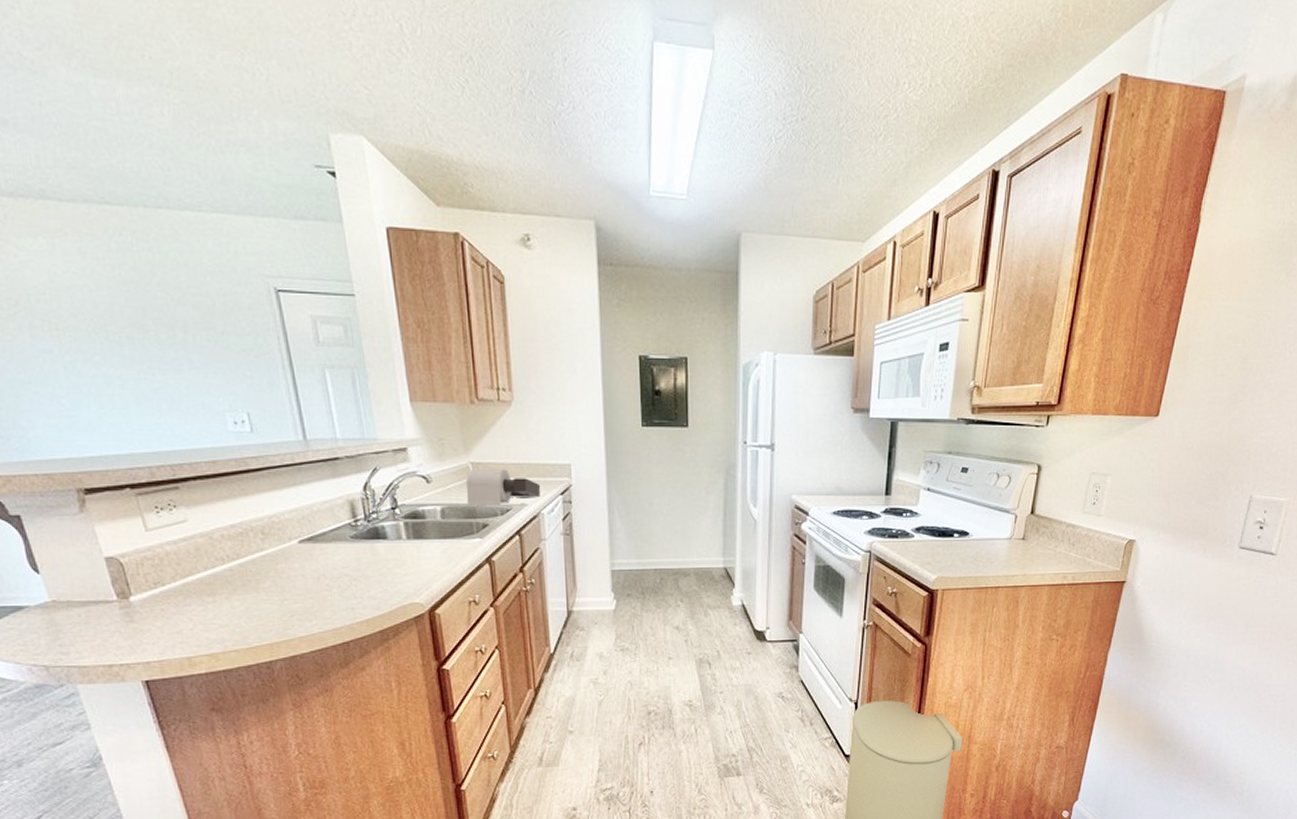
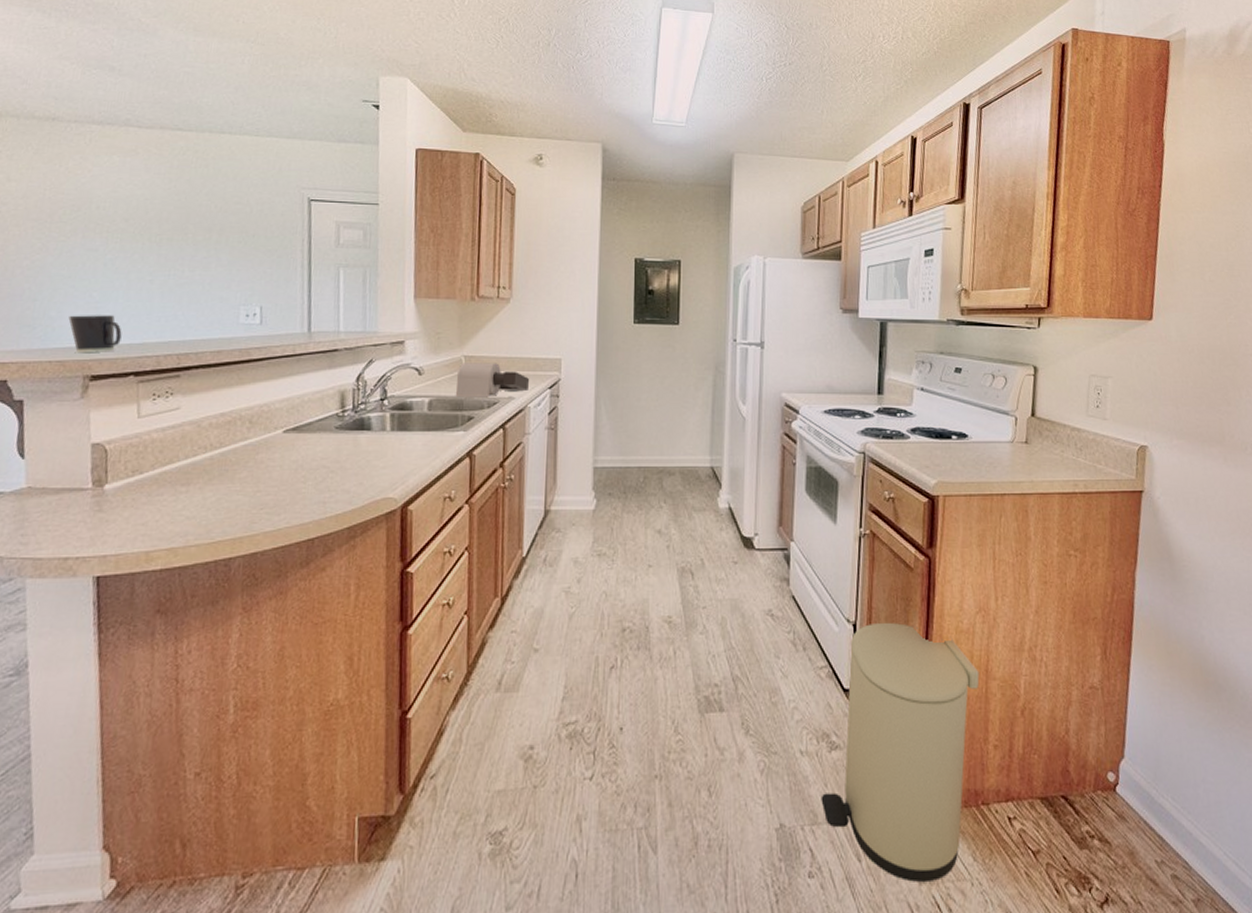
mug: none [42,424,106,466] -> present [68,315,122,354]

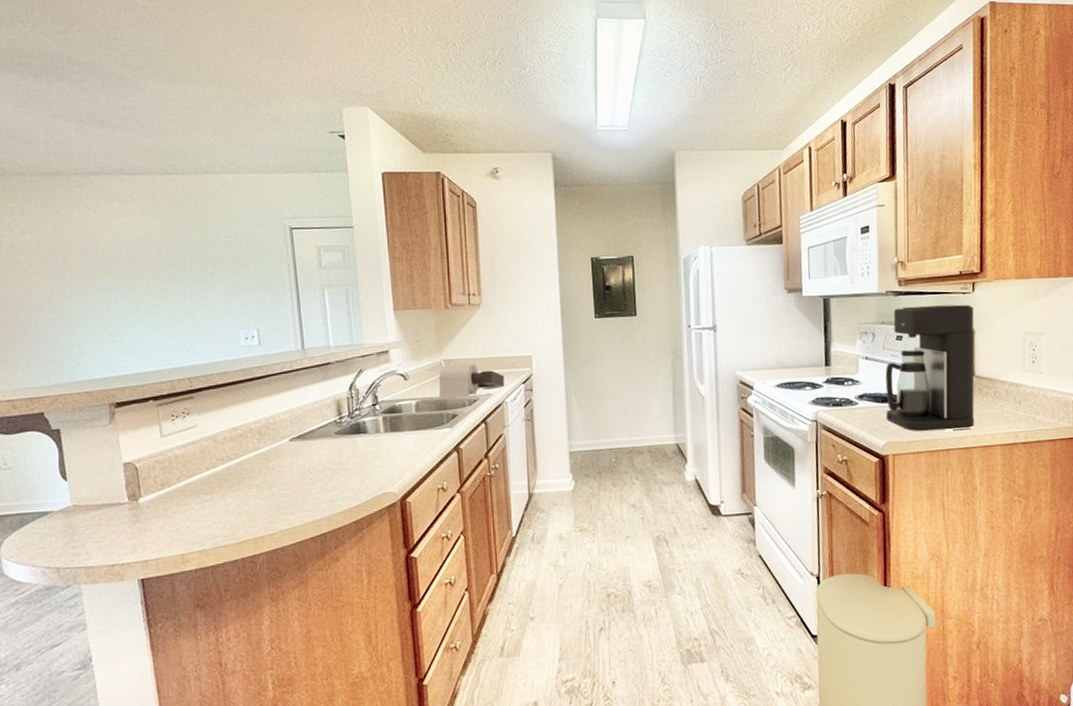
mug: present [68,315,122,354] -> none [90,347,138,384]
coffee maker: none [939,337,1039,473] -> present [885,304,975,432]

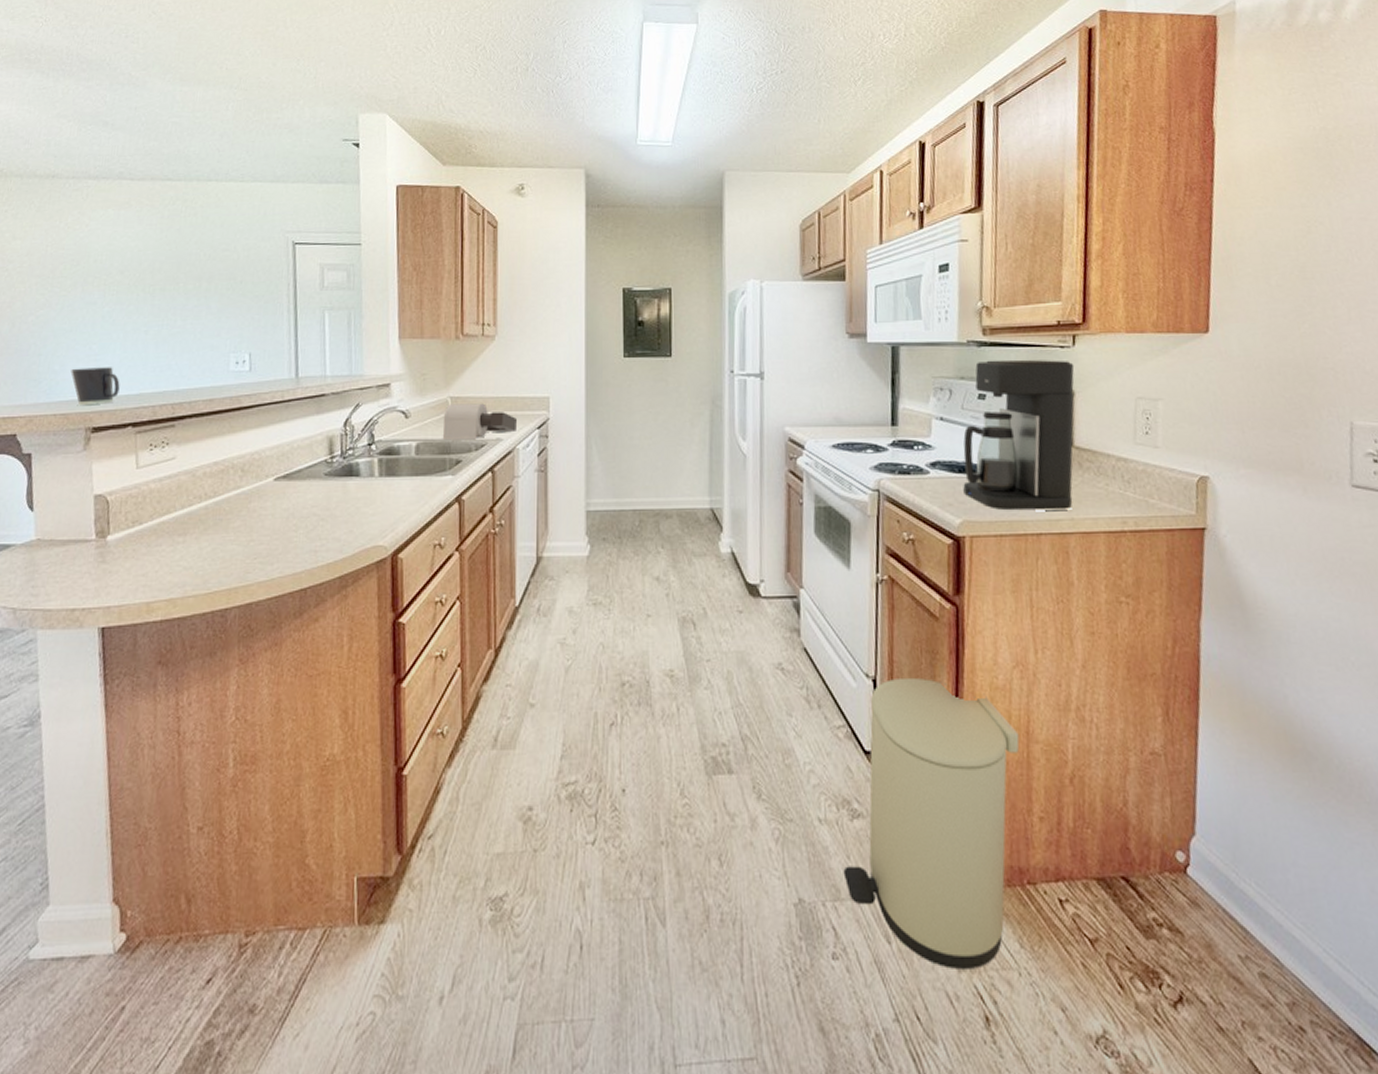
mug: none [90,347,138,384] -> present [70,367,120,406]

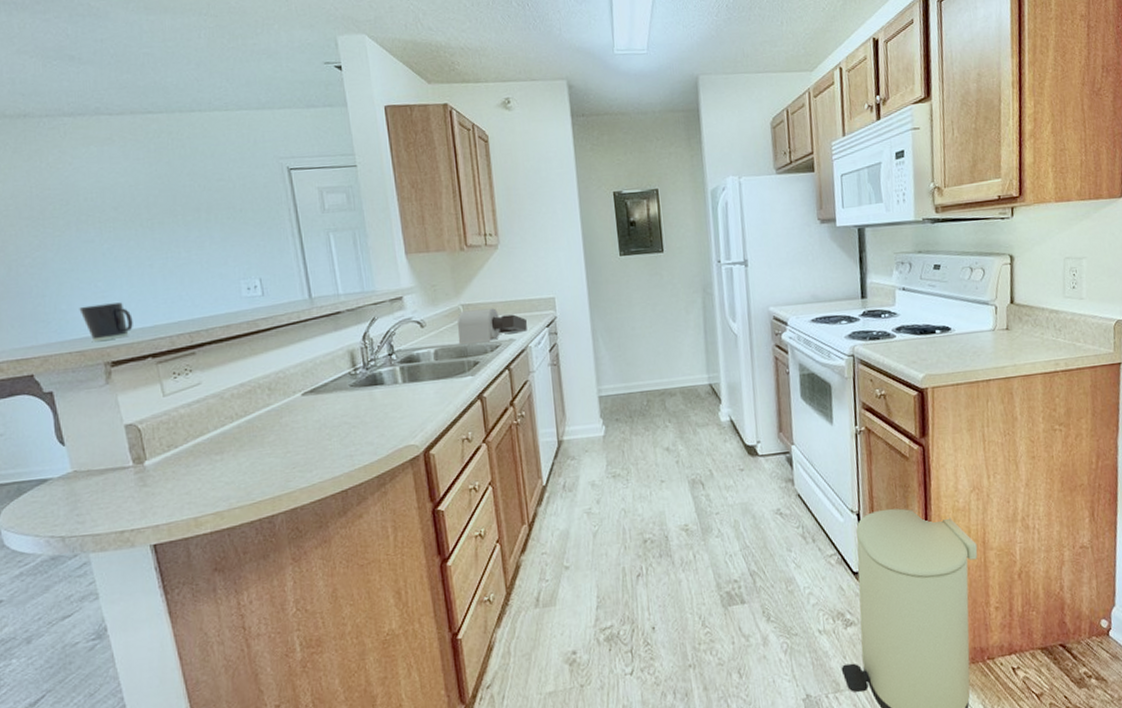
coffee maker: present [963,359,1075,511] -> none [923,230,1015,364]

